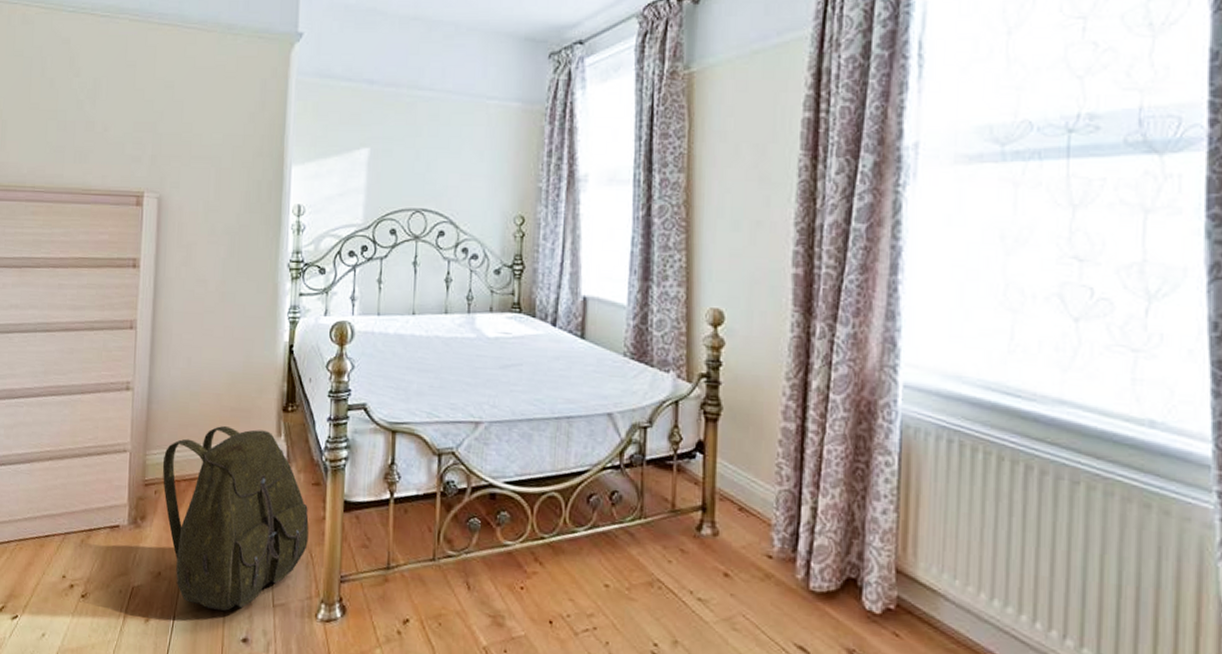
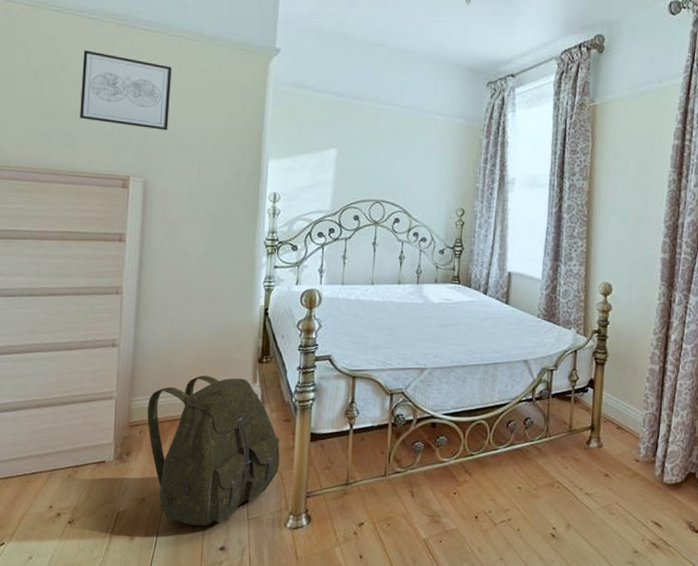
wall art: none [93,52,187,137] -> present [79,50,172,131]

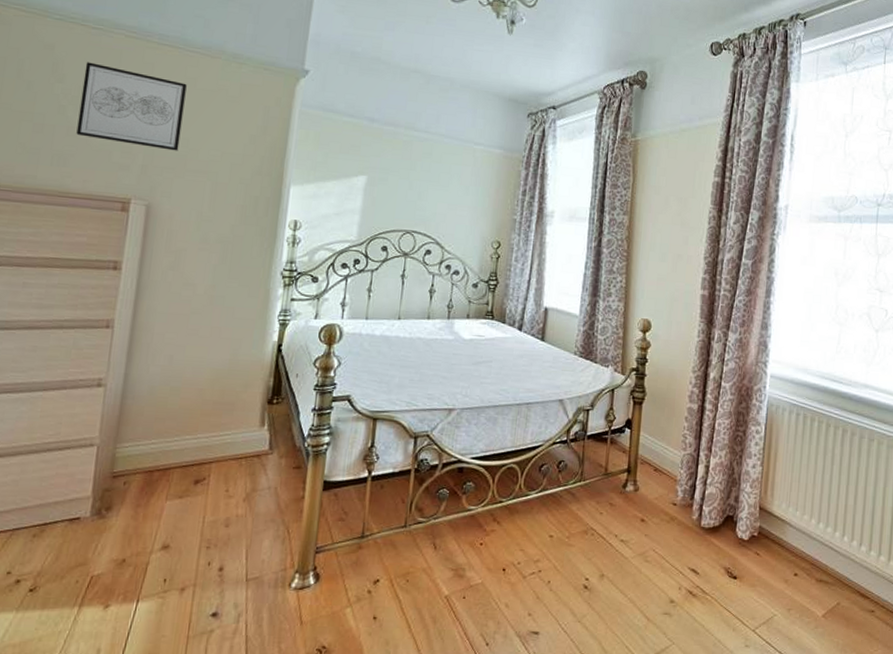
backpack: present [147,375,280,526] -> none [133,418,288,589]

